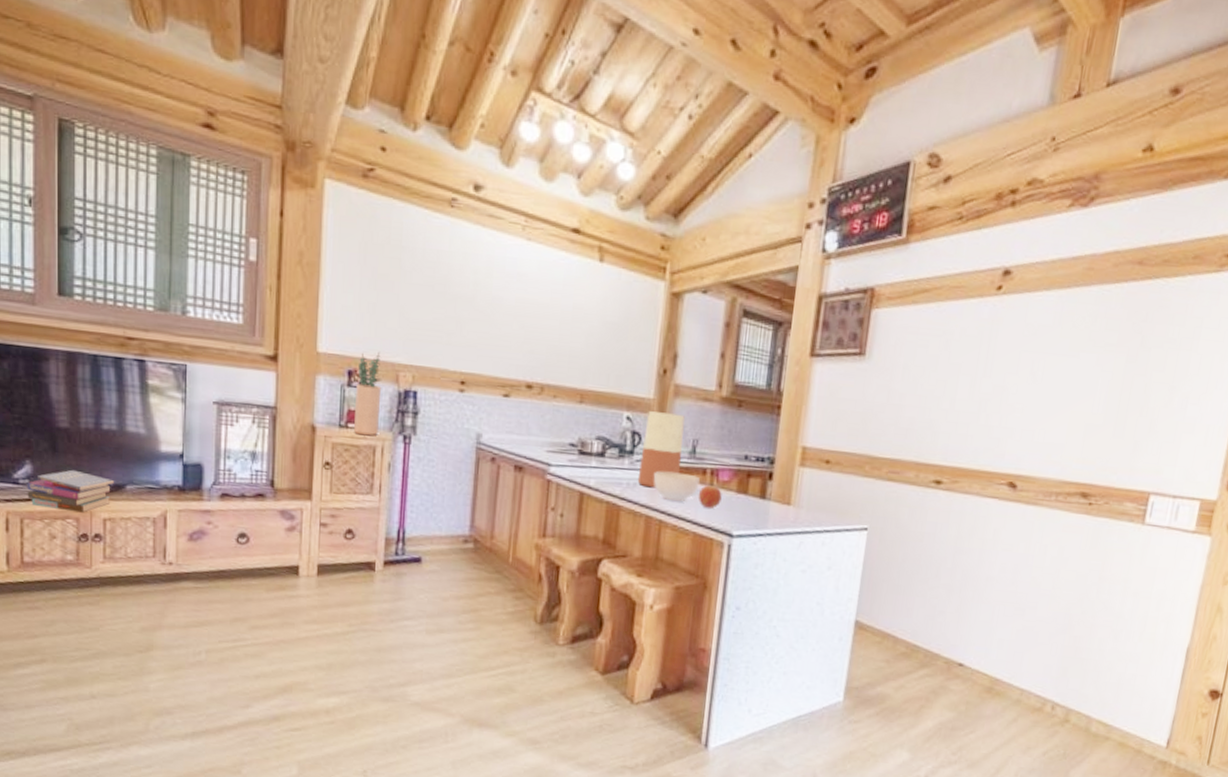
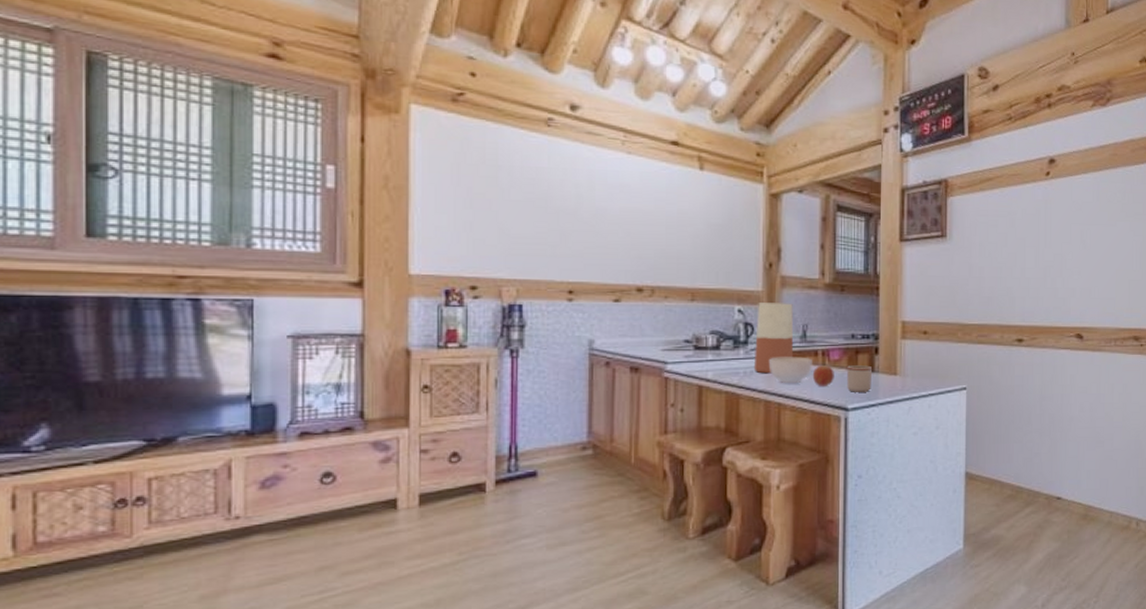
books: present [27,469,114,513] -> none [42,427,162,476]
vase: present [354,351,382,436] -> none [455,268,484,354]
mug: none [734,488,763,520] -> present [847,365,872,392]

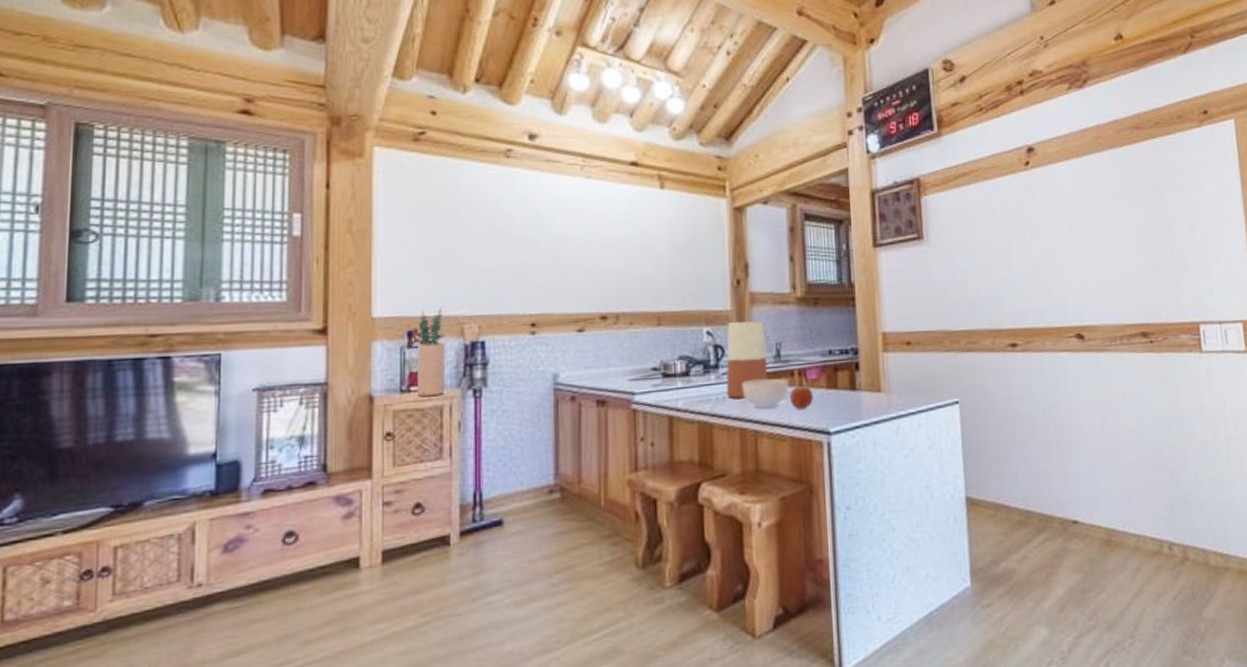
vase: none [455,268,484,354] -> present [418,307,446,397]
mug: present [847,365,872,392] -> none [826,383,854,414]

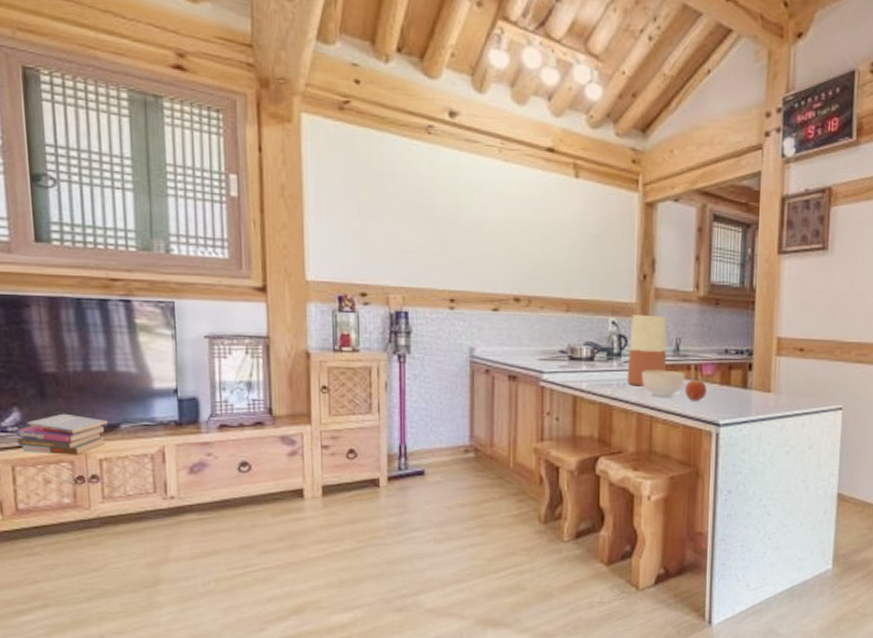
books: none [14,495,129,549] -> present [16,413,107,455]
vase: present [418,307,446,397] -> none [347,276,373,358]

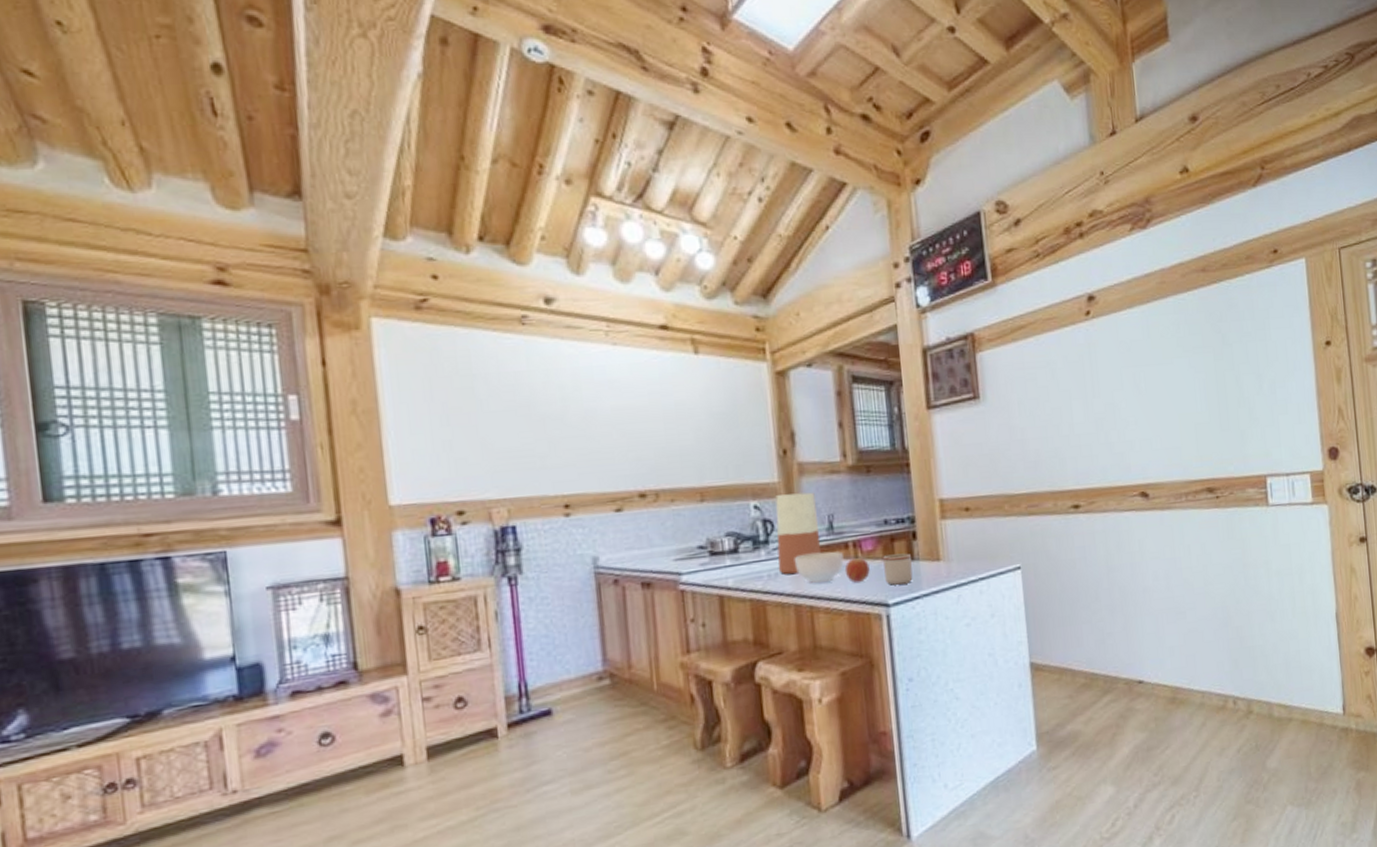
books: present [16,413,107,455] -> none [22,707,145,765]
mug: none [719,381,745,408] -> present [883,553,913,586]

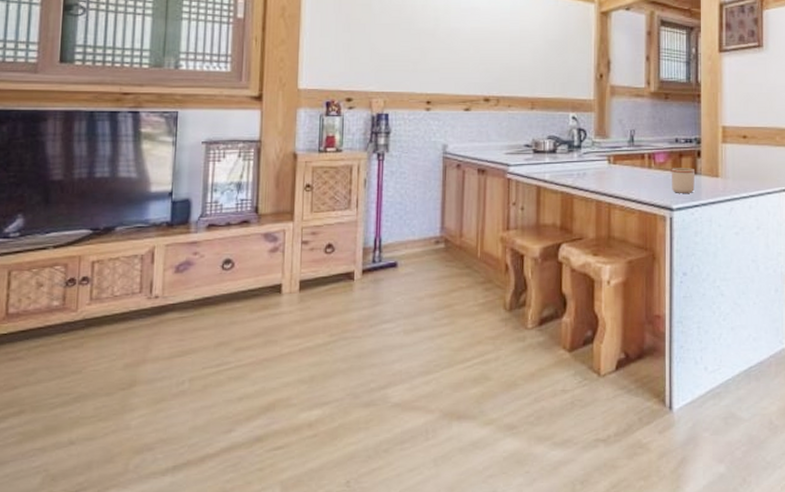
vase: present [775,492,822,575] -> none [586,110,623,176]
bowl: present [794,551,845,583] -> none [599,160,641,184]
fruit: present [844,554,870,584] -> none [639,164,660,189]

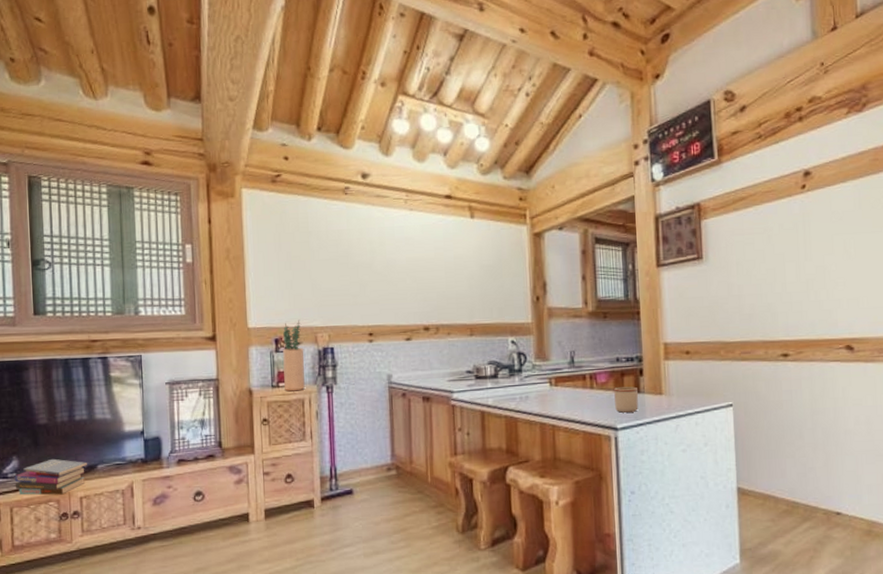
books: none [16,218,104,259] -> present [14,458,87,496]
vase: none [332,83,357,157] -> present [283,319,305,392]

